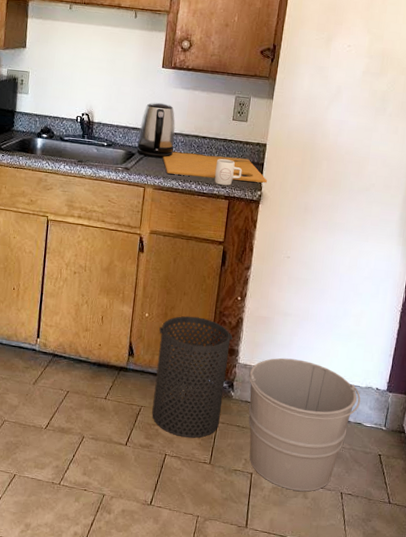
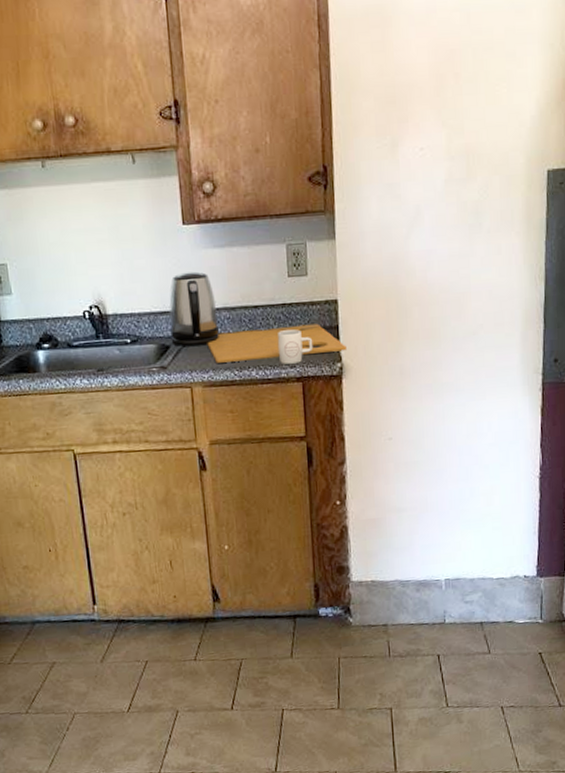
trash can: present [152,316,233,438] -> none [245,536,341,685]
bucket: present [248,358,361,492] -> none [367,561,507,718]

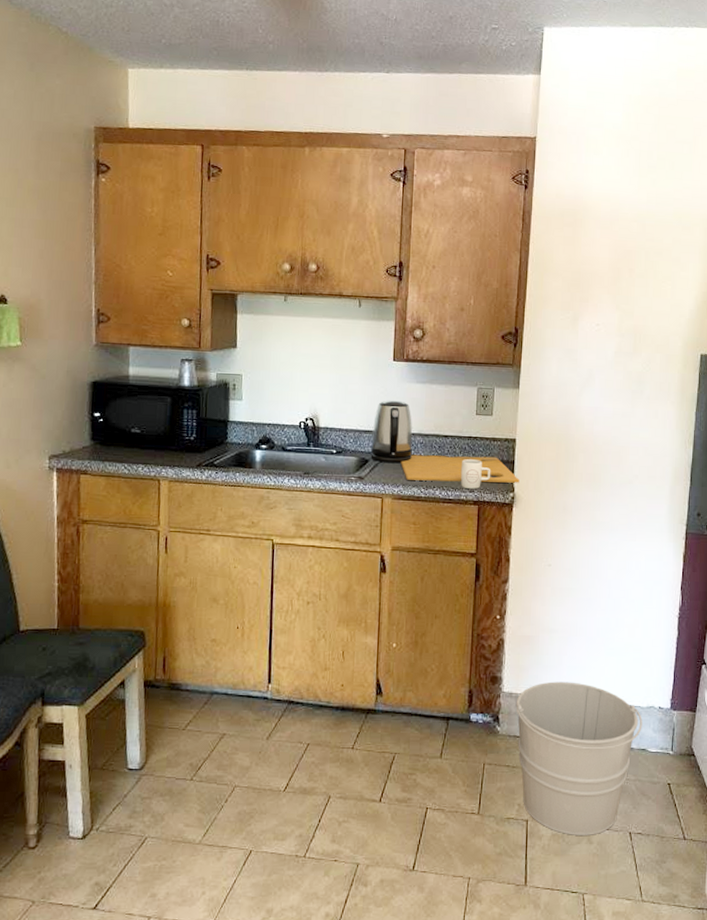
bucket: none [367,561,507,718] -> present [515,681,642,835]

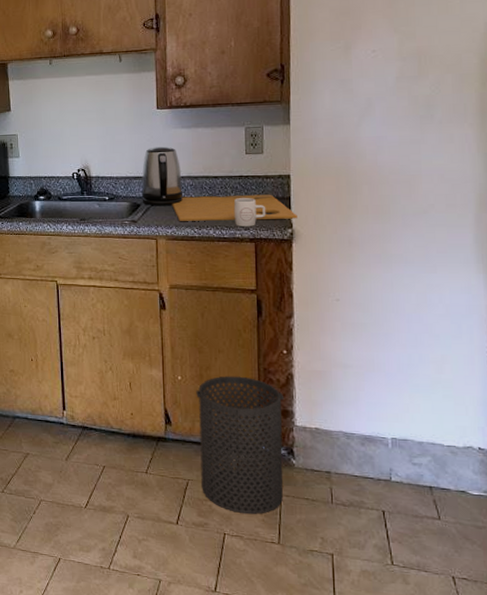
trash can: none [408,642,494,785] -> present [196,376,285,514]
bucket: present [515,681,642,835] -> none [310,417,460,576]

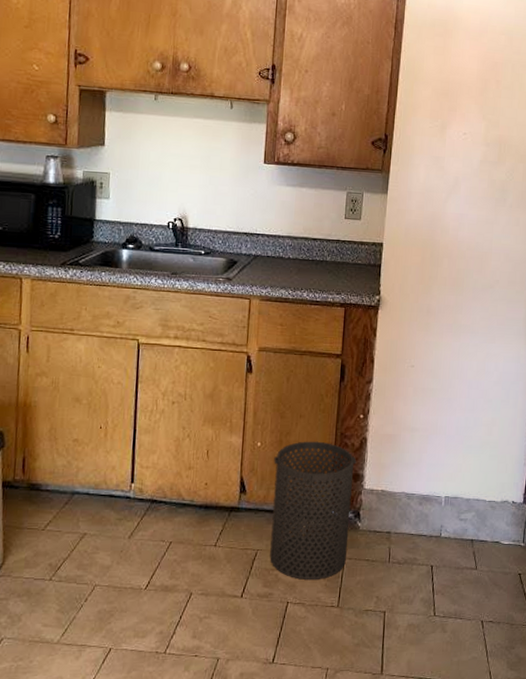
kettle: present [142,146,183,206] -> none [239,202,282,265]
cutting board: present [172,194,297,221] -> none [269,257,386,286]
mug: present [233,198,266,226] -> none [327,262,358,291]

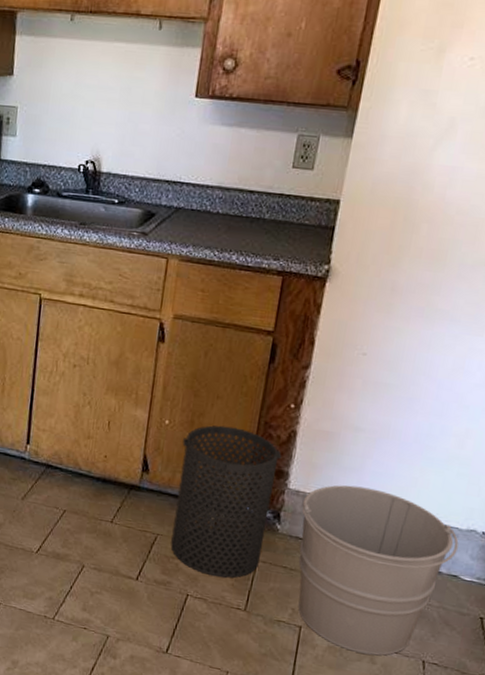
bucket: none [376,478,497,625] -> present [298,485,459,656]

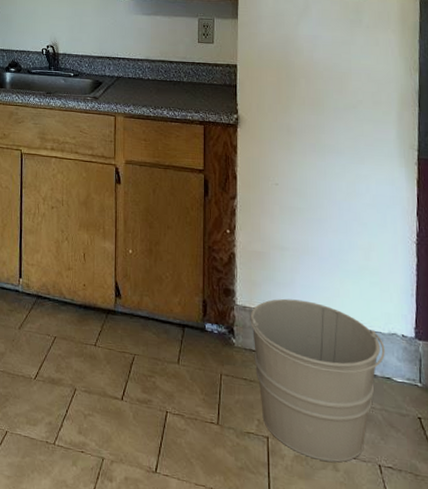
trash can: present [171,425,282,578] -> none [145,252,227,393]

